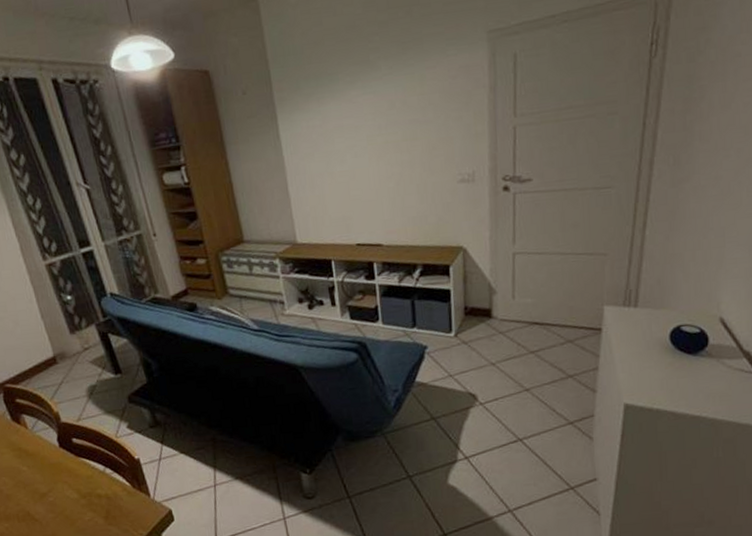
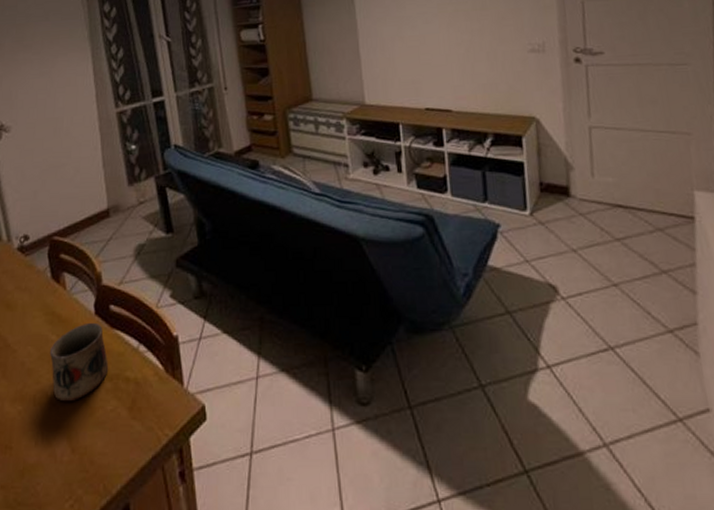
mug: none [23,453,81,517] -> present [49,322,109,402]

